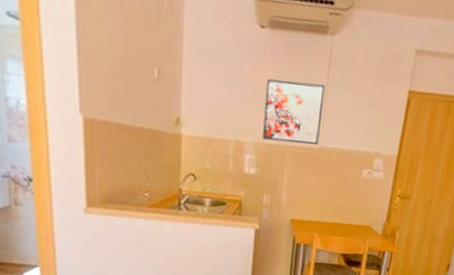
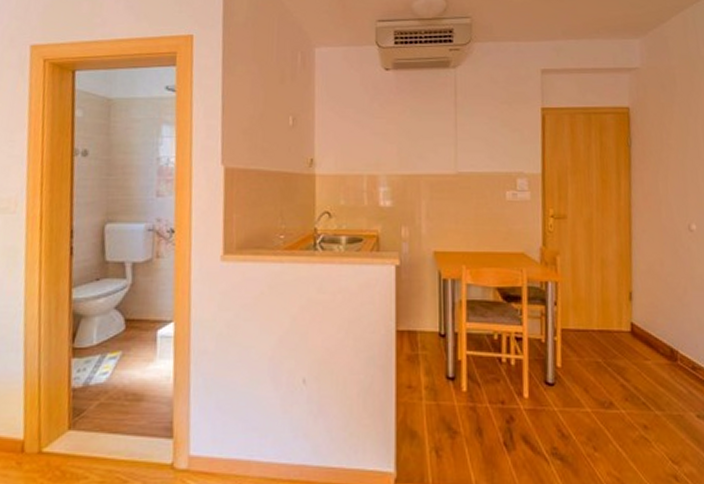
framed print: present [262,79,325,146] -> none [395,113,454,172]

